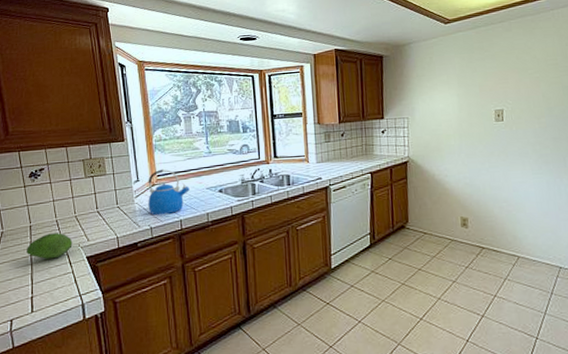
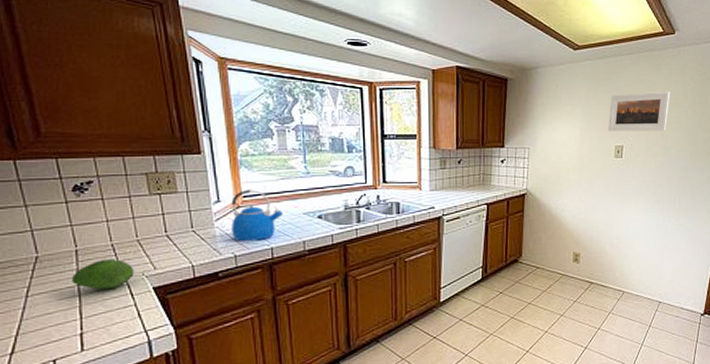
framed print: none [485,53,548,97] -> present [608,91,670,131]

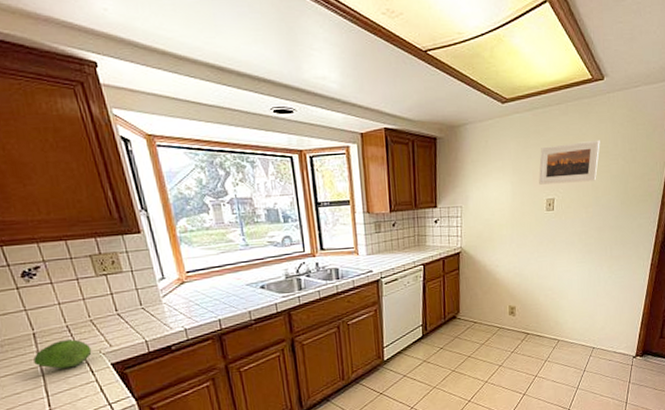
kettle: present [231,189,283,242] -> none [175,264,227,316]

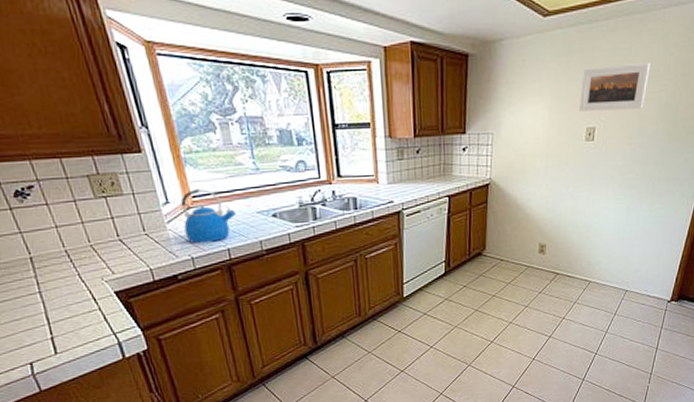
fruit: present [33,339,92,369] -> none [32,265,94,296]
kettle: none [175,264,227,316] -> present [180,188,236,244]

